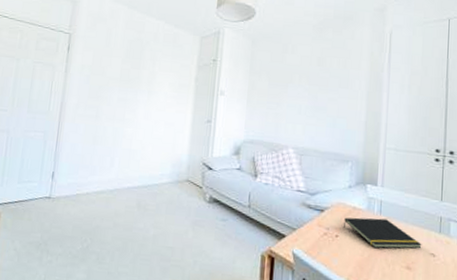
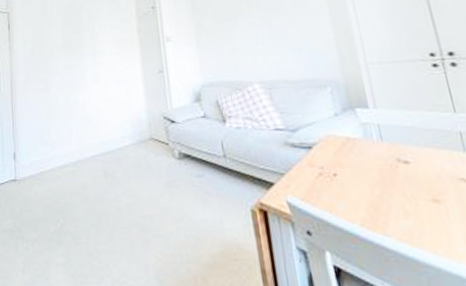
notepad: present [342,217,422,249] -> none [338,145,446,183]

